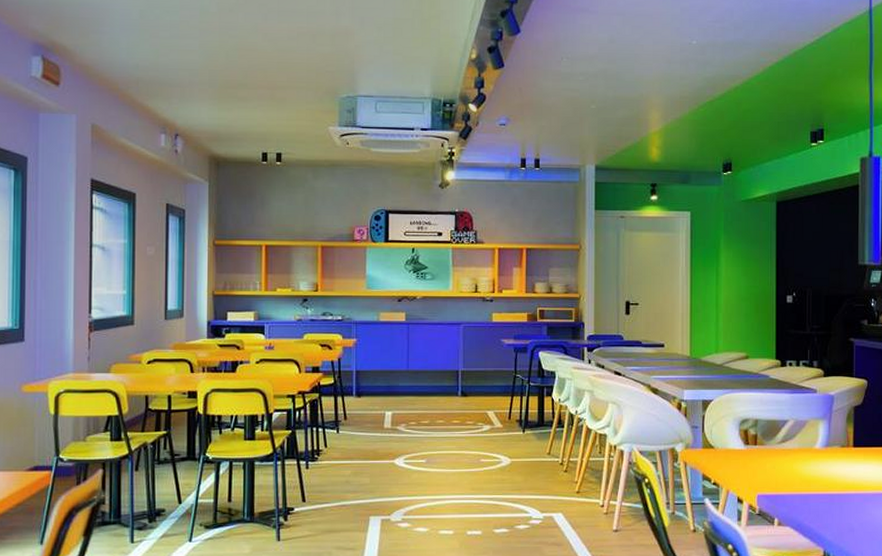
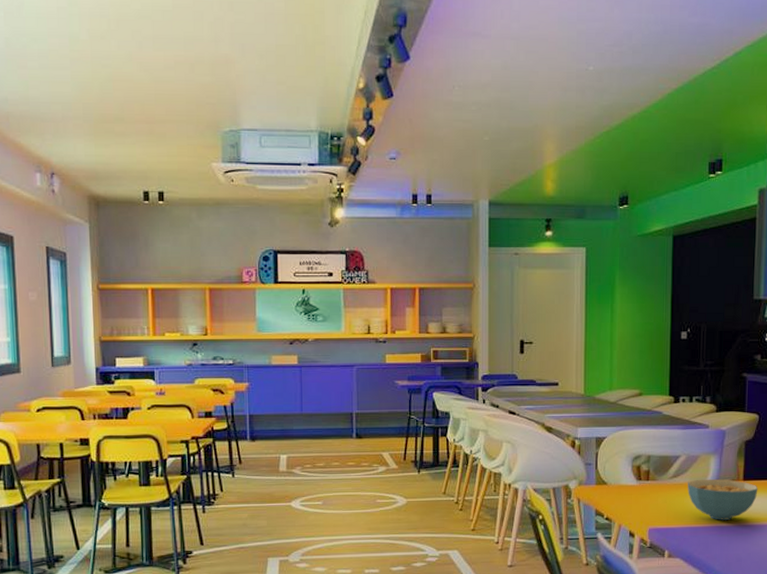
cereal bowl: none [796,445,869,488] -> present [687,479,758,520]

